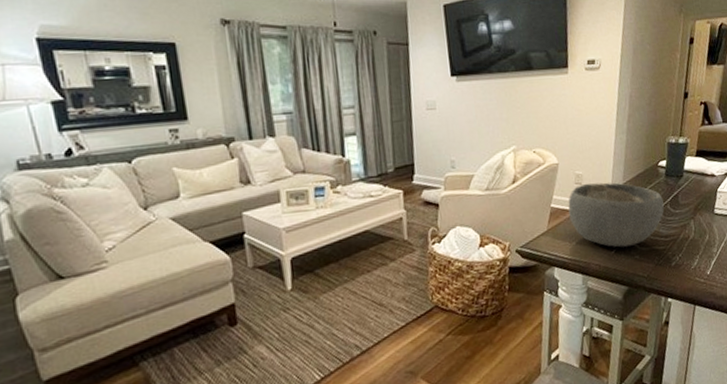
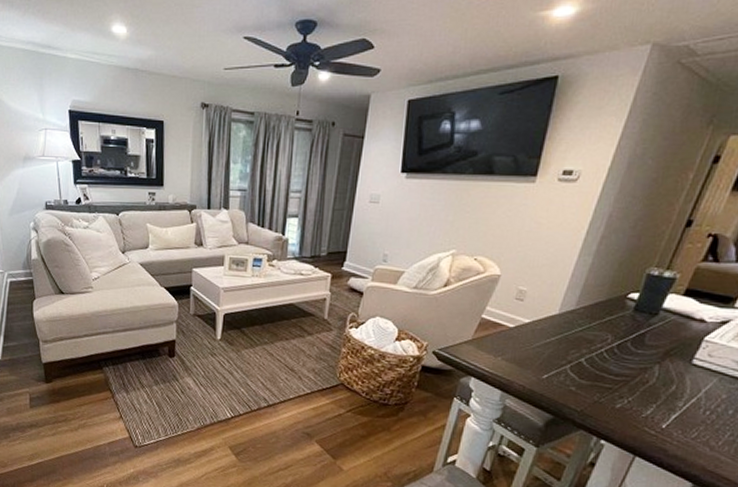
bowl: present [568,182,664,248] -> none [500,300,624,376]

